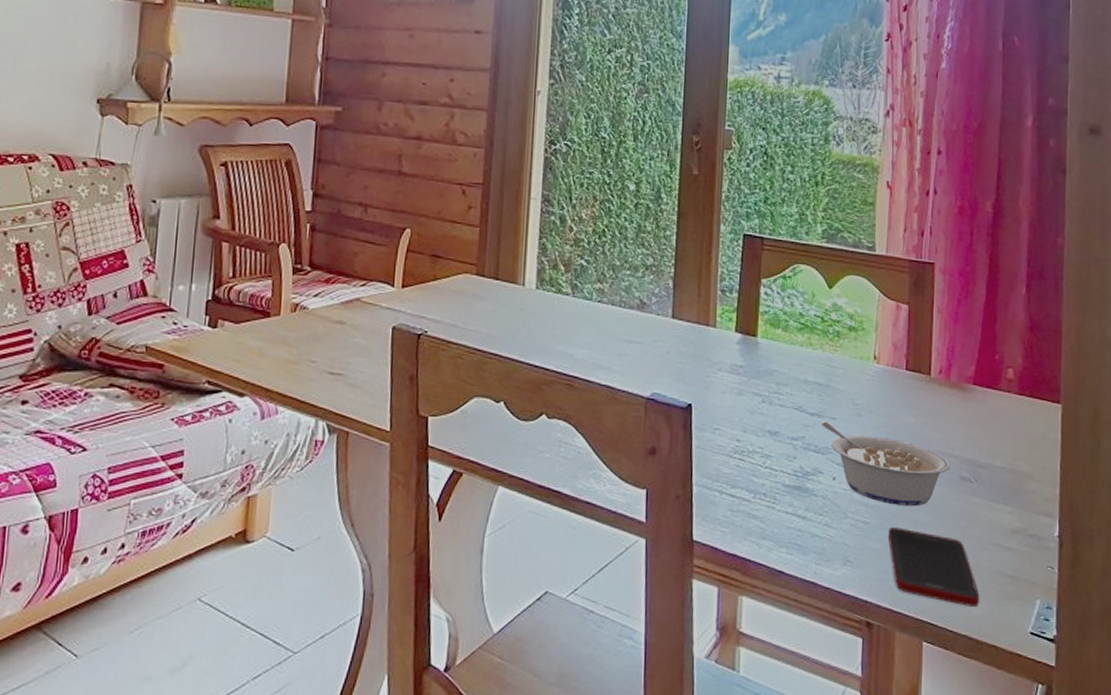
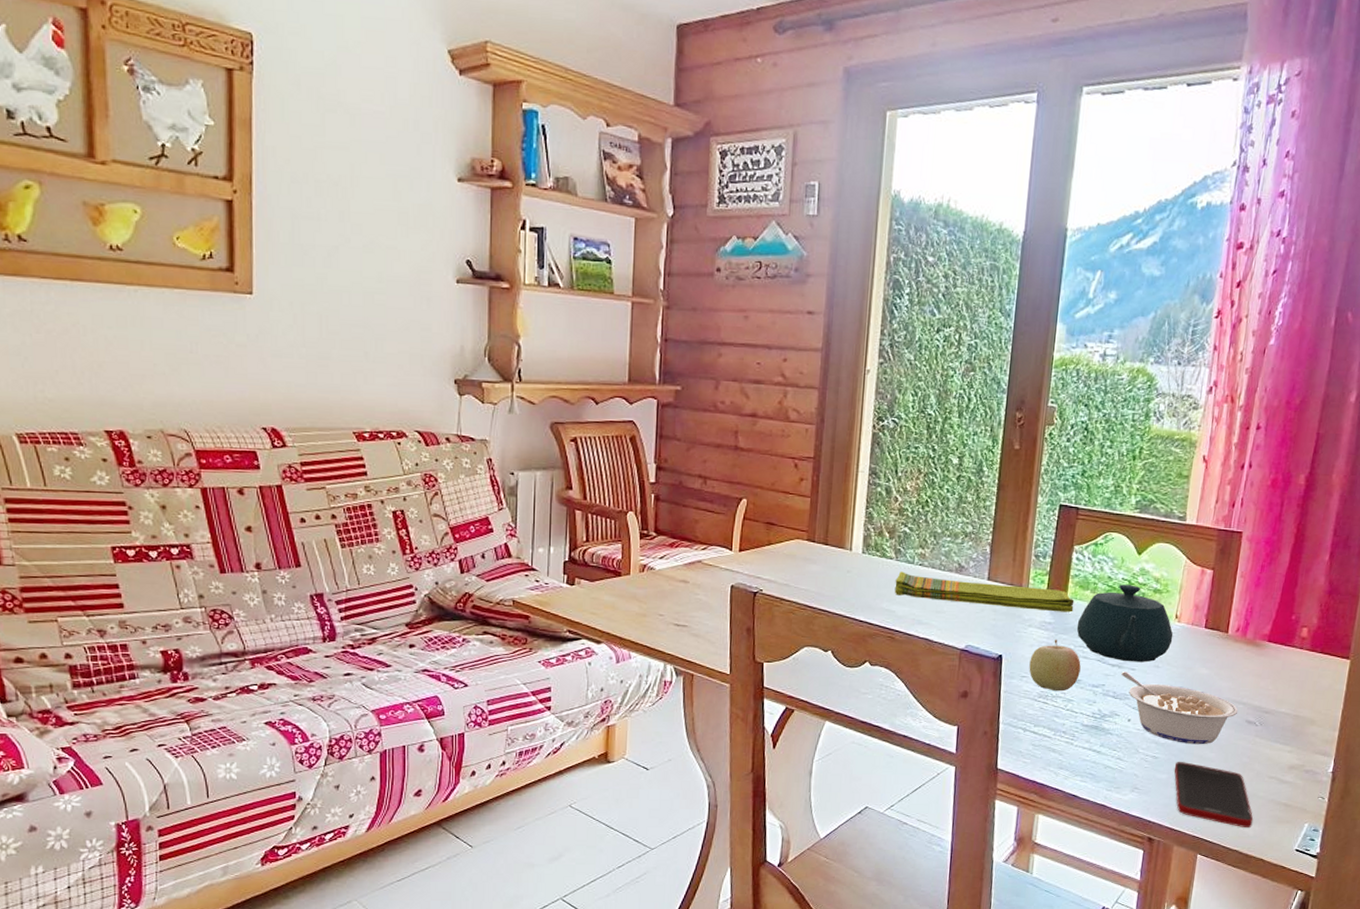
dish towel: none [572,309,766,354] -> present [894,571,1075,612]
fruit: none [721,385,777,446] -> present [1029,639,1081,692]
teapot: none [770,322,873,410] -> present [1076,584,1173,663]

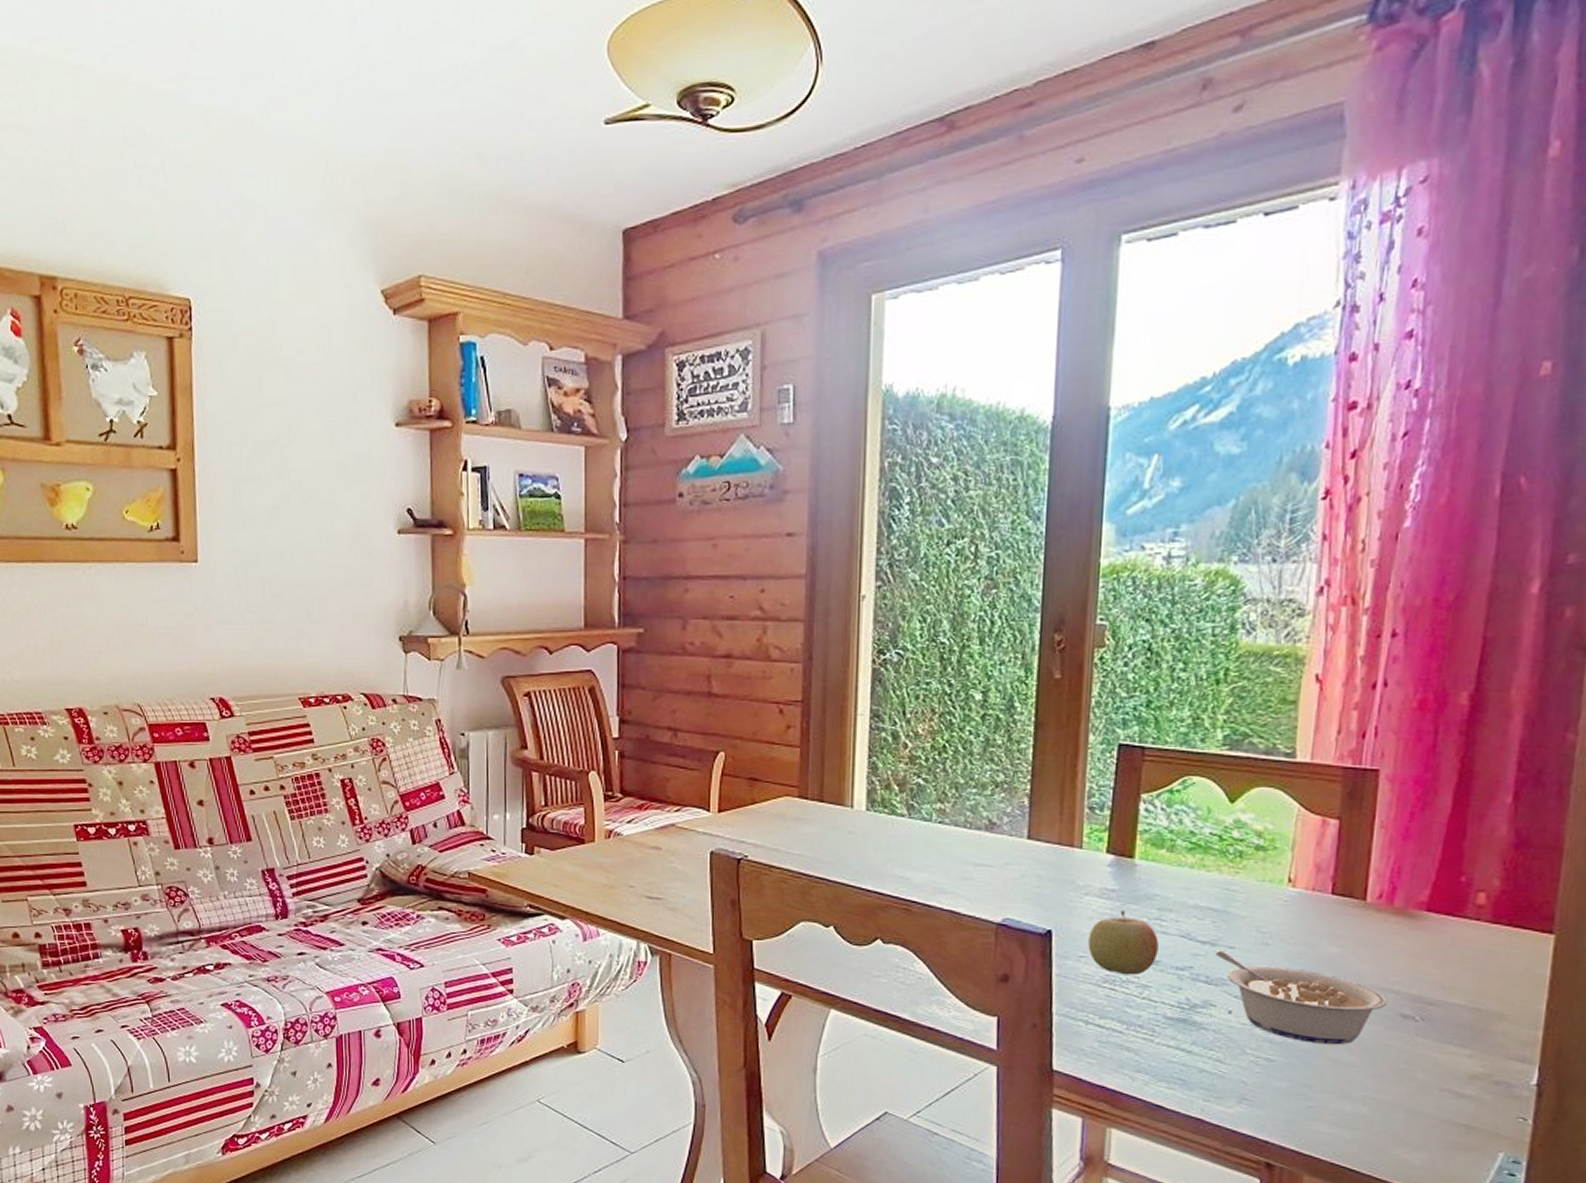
dish towel: present [894,571,1075,612] -> none [908,831,1145,877]
teapot: present [1076,584,1173,663] -> none [1150,841,1287,939]
cell phone: present [1174,762,1254,827] -> none [1298,1066,1420,1155]

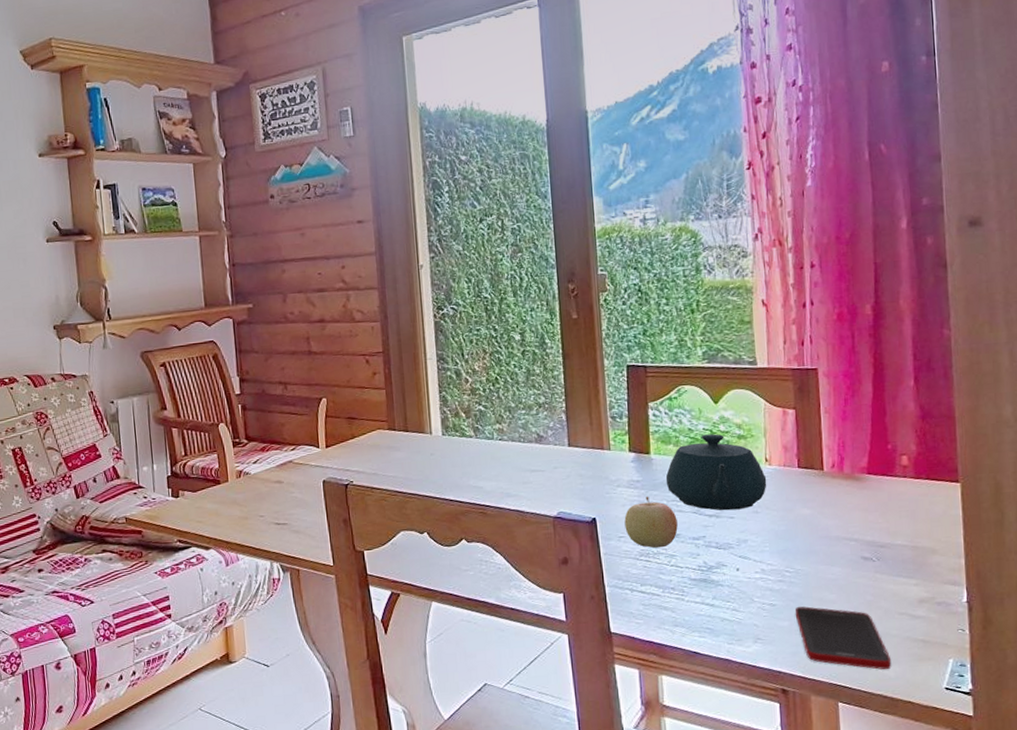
teapot: none [1150,841,1287,939] -> present [665,434,767,511]
legume: present [1215,950,1387,1045] -> none [720,521,850,588]
cell phone: none [1298,1066,1420,1155] -> present [795,606,892,670]

